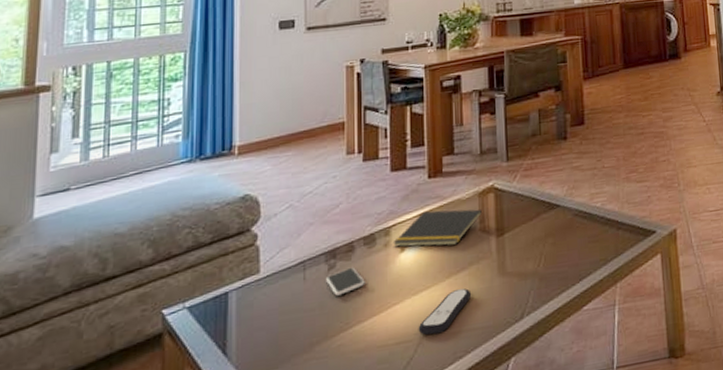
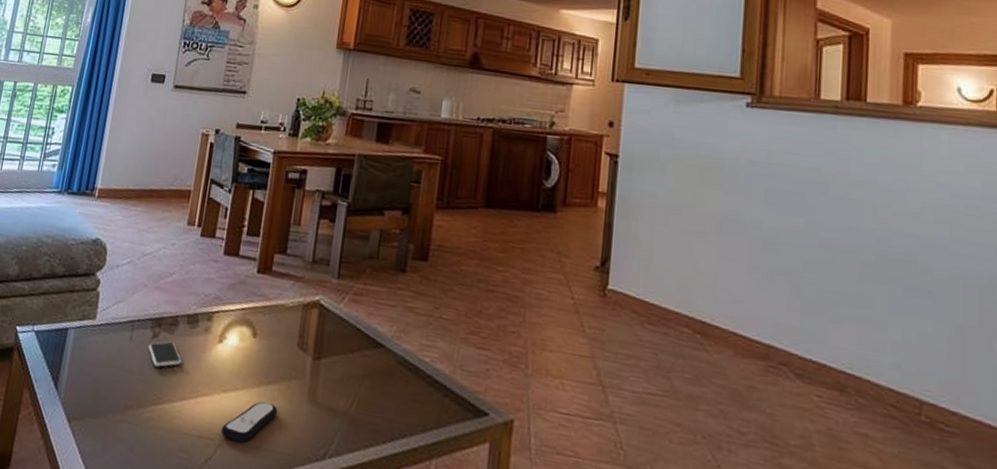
notepad: present [393,209,482,248] -> none [213,307,303,354]

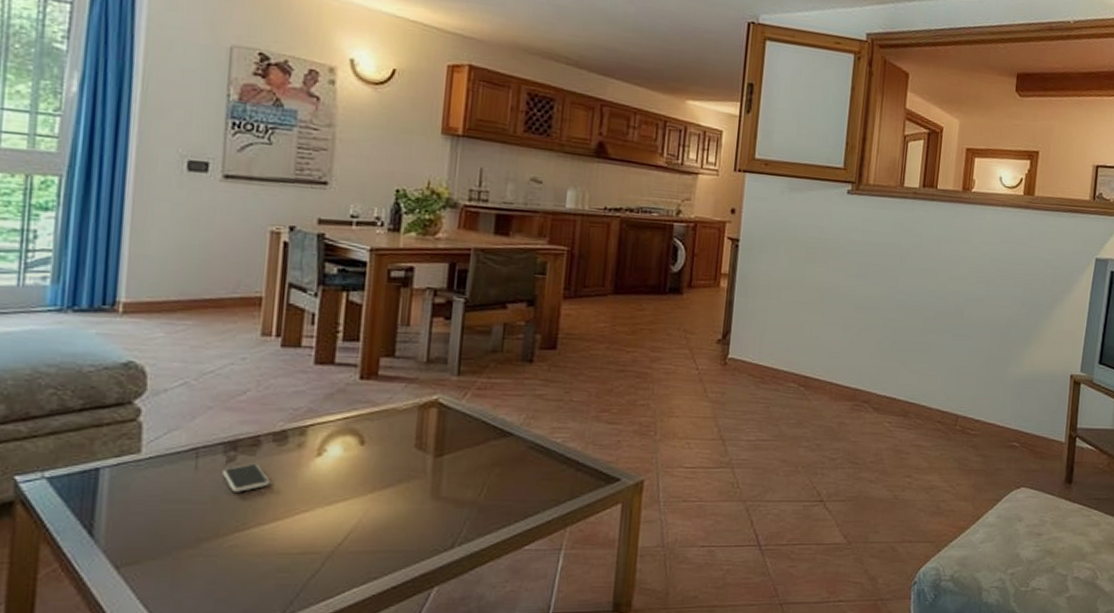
remote control: present [220,401,278,443] -> none [328,507,397,550]

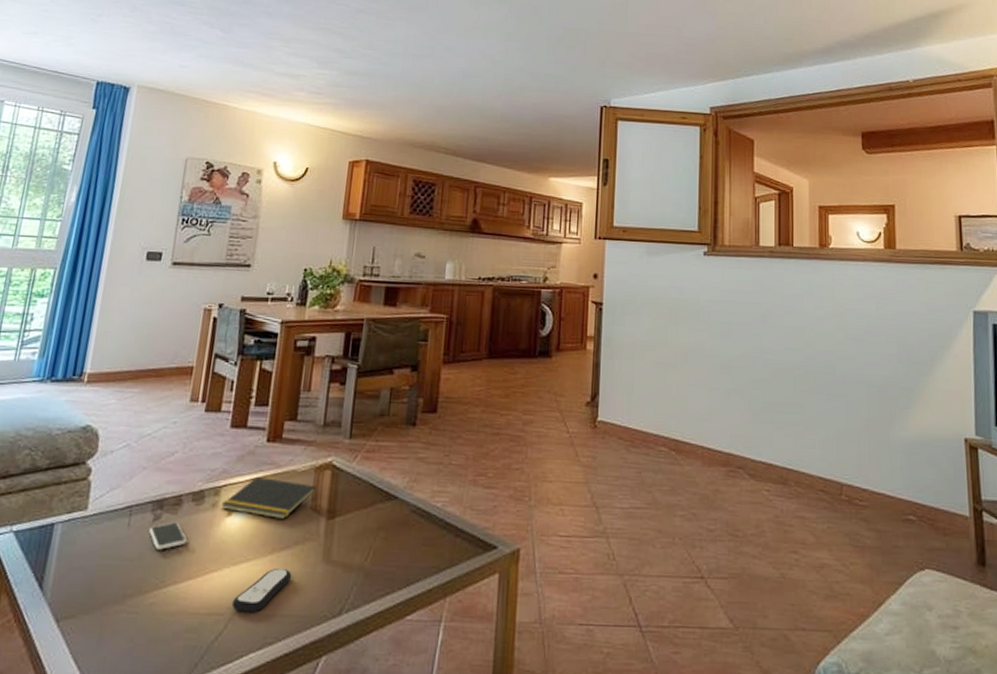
notepad: none [308,416,420,459] -> present [221,477,316,520]
remote control: none [328,507,397,550] -> present [231,569,292,613]

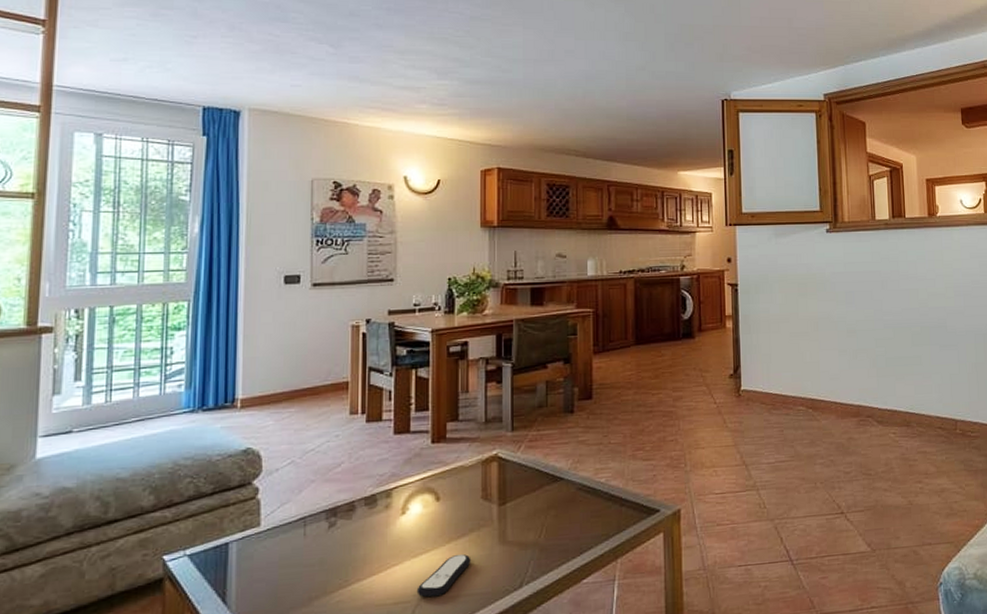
smartphone: present [149,522,187,550] -> none [326,526,365,553]
notepad: present [221,477,316,520] -> none [394,475,484,512]

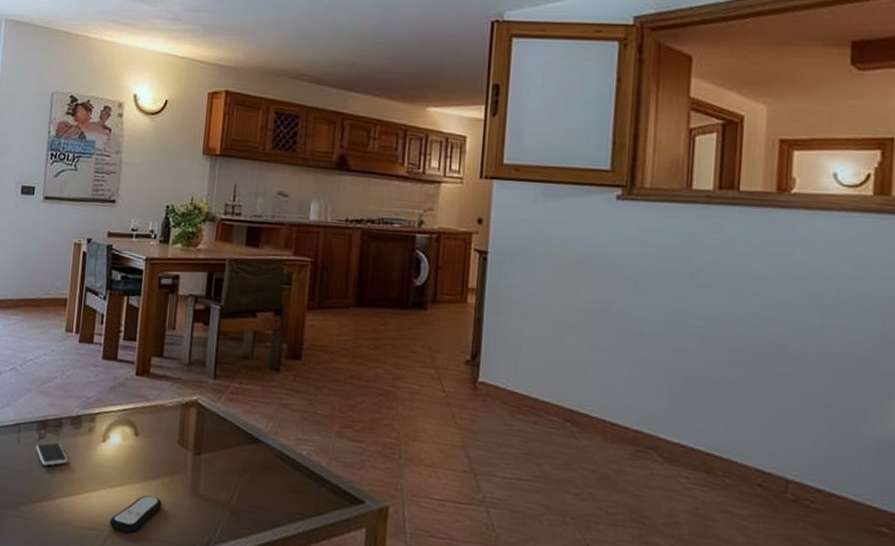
smartphone: none [326,526,365,553] -> present [36,442,69,466]

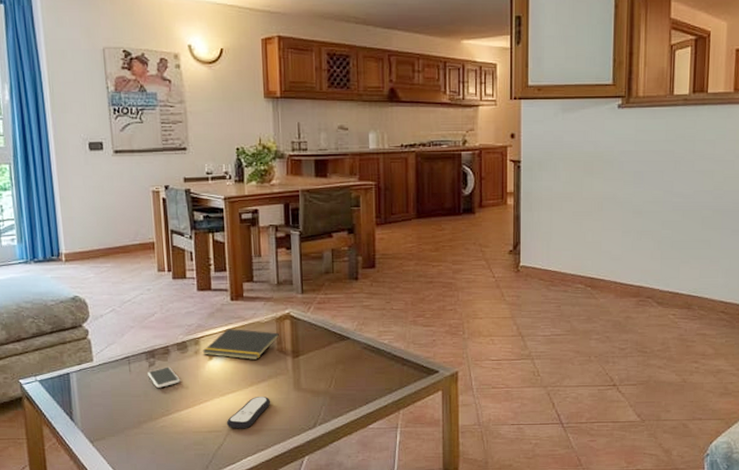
notepad: none [96,408,182,451] -> present [202,329,279,361]

